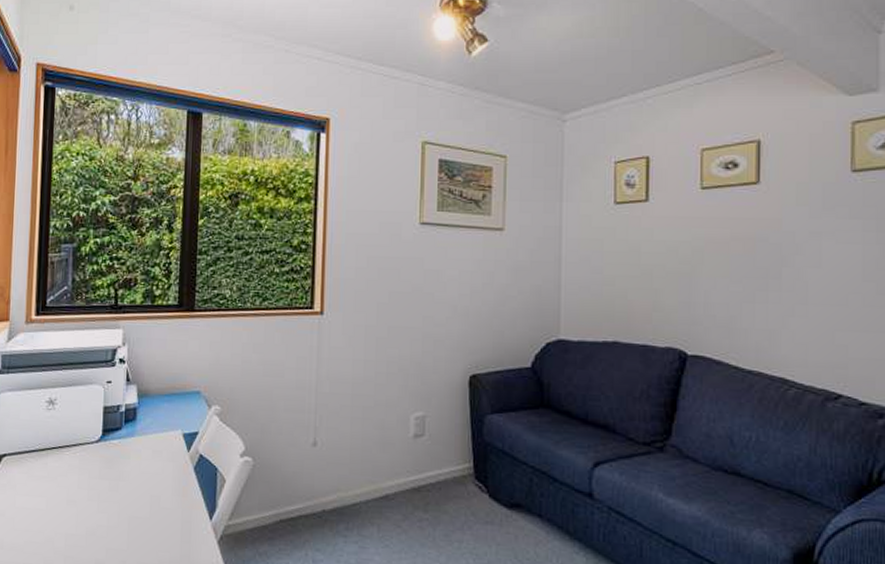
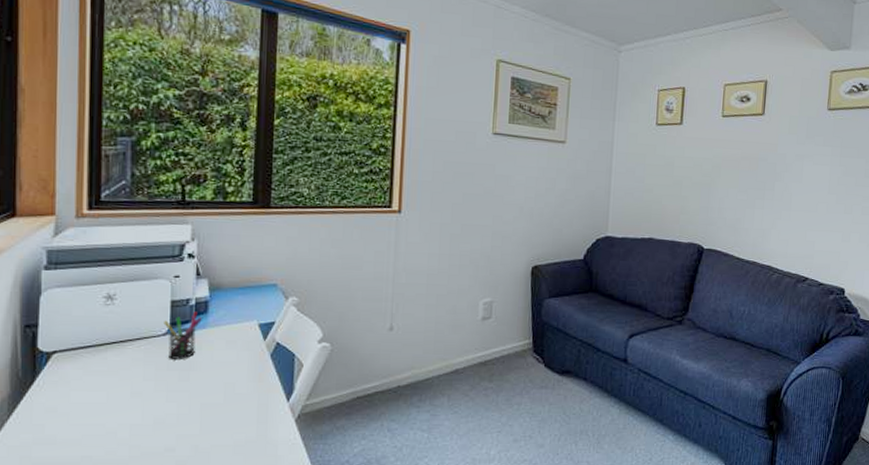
pen holder: none [97,419,131,468] -> present [164,312,202,359]

